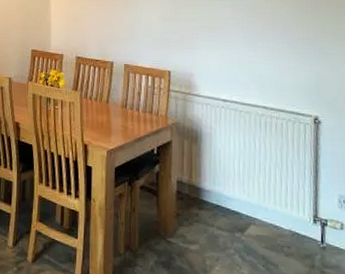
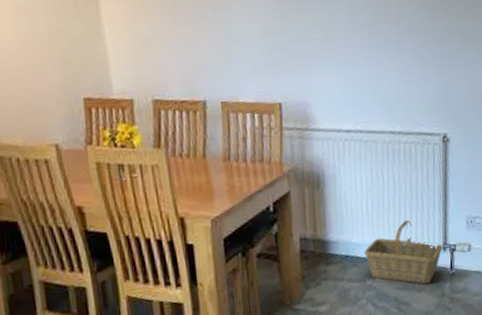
basket: none [234,185,314,251] -> present [364,220,443,285]

